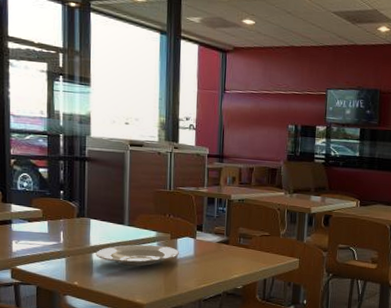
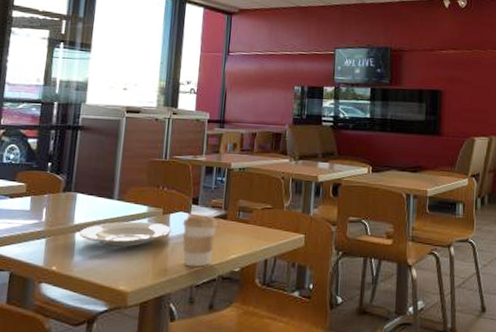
coffee cup: none [189,240,220,284] -> present [182,216,217,267]

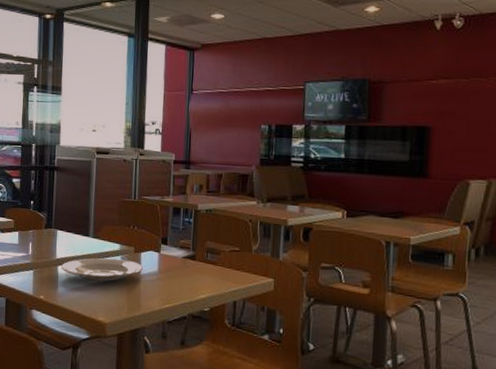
coffee cup: present [182,216,217,267] -> none [153,255,186,305]

